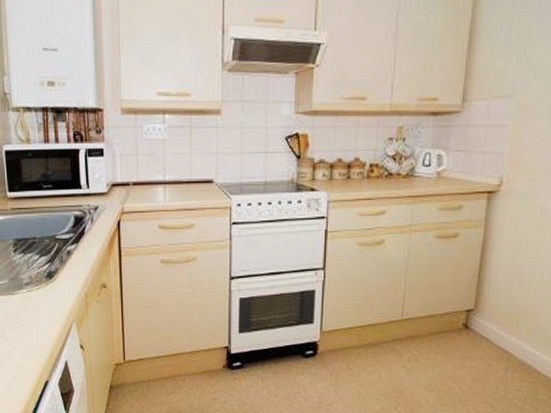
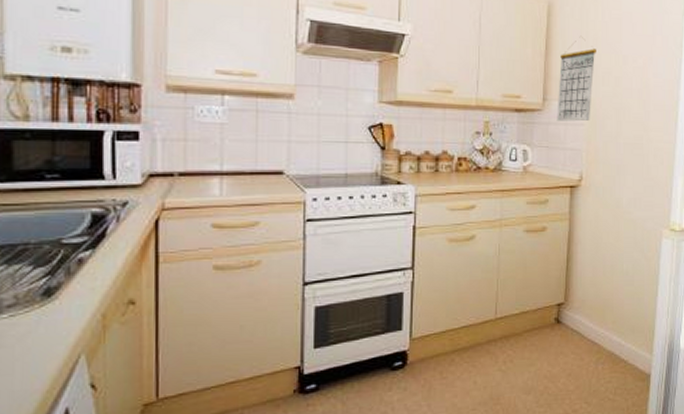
calendar: none [477,26,529,123] -> present [557,35,596,122]

